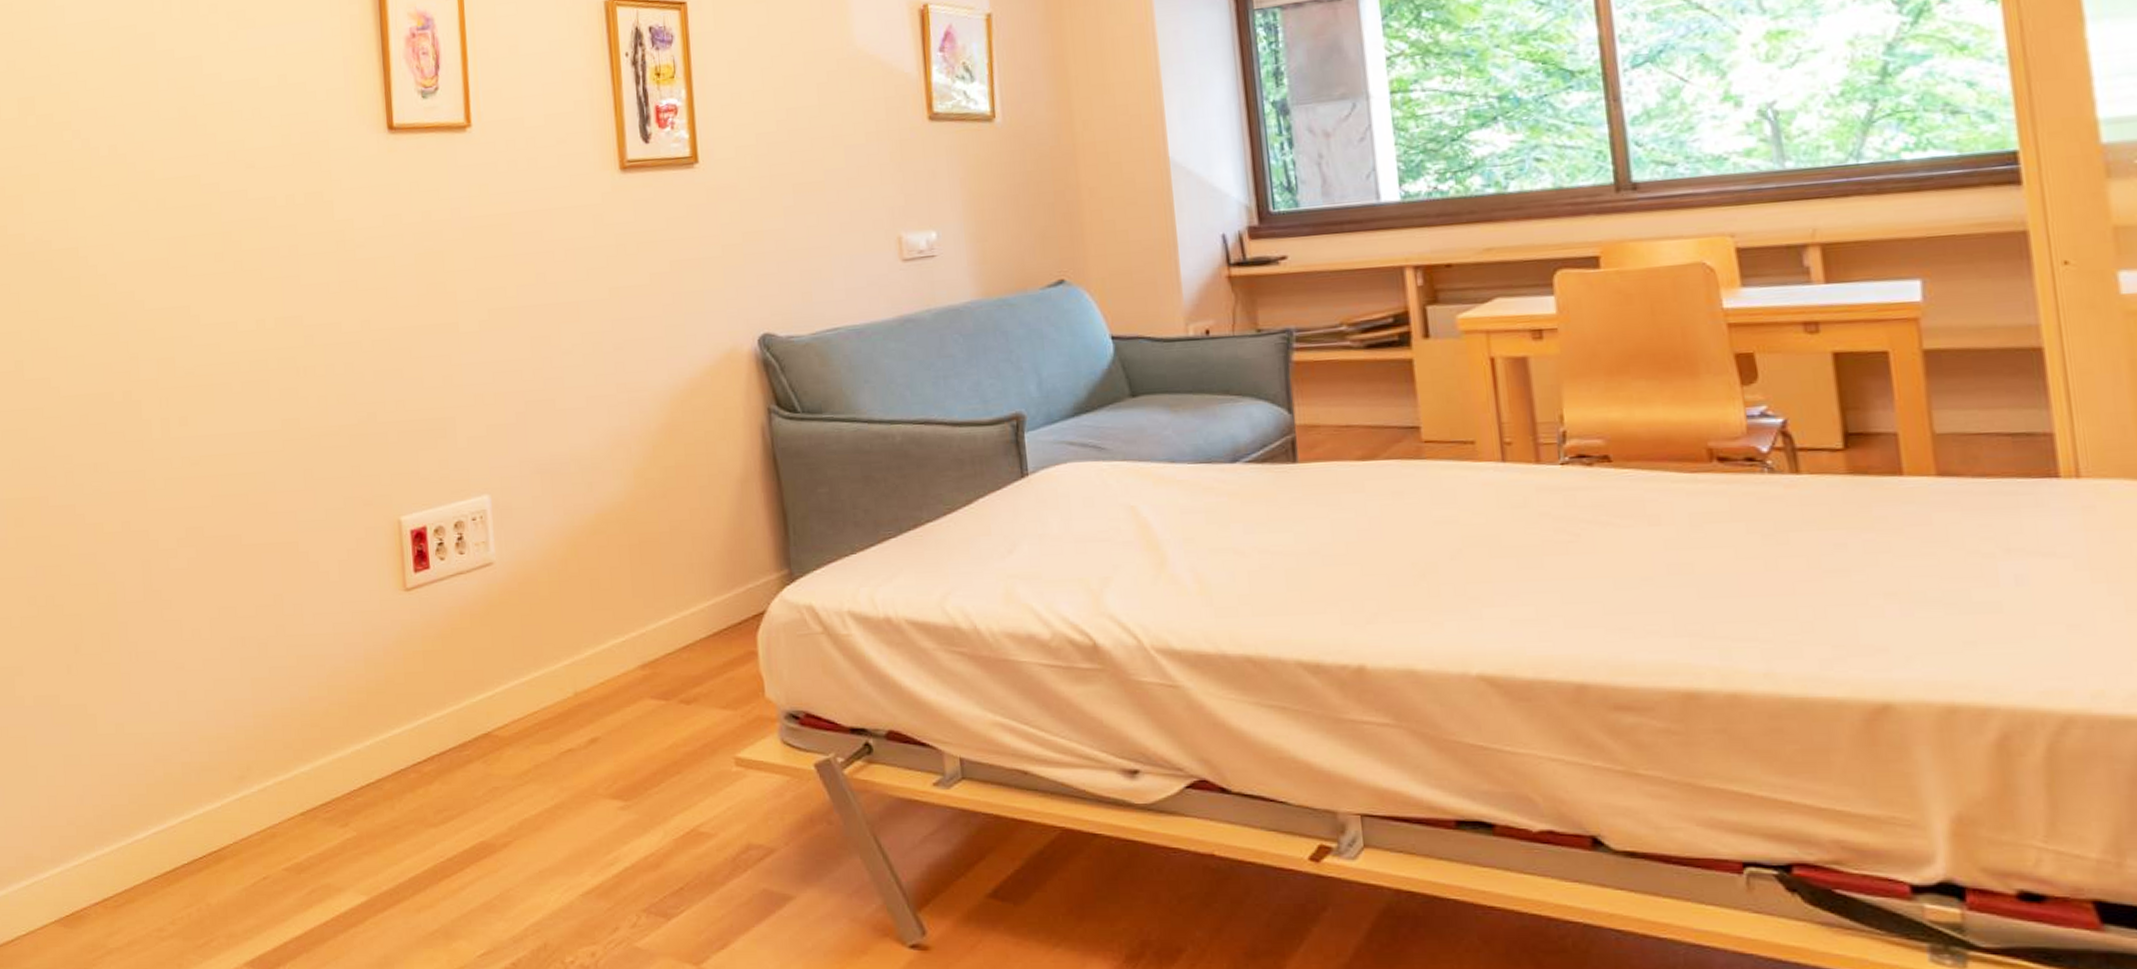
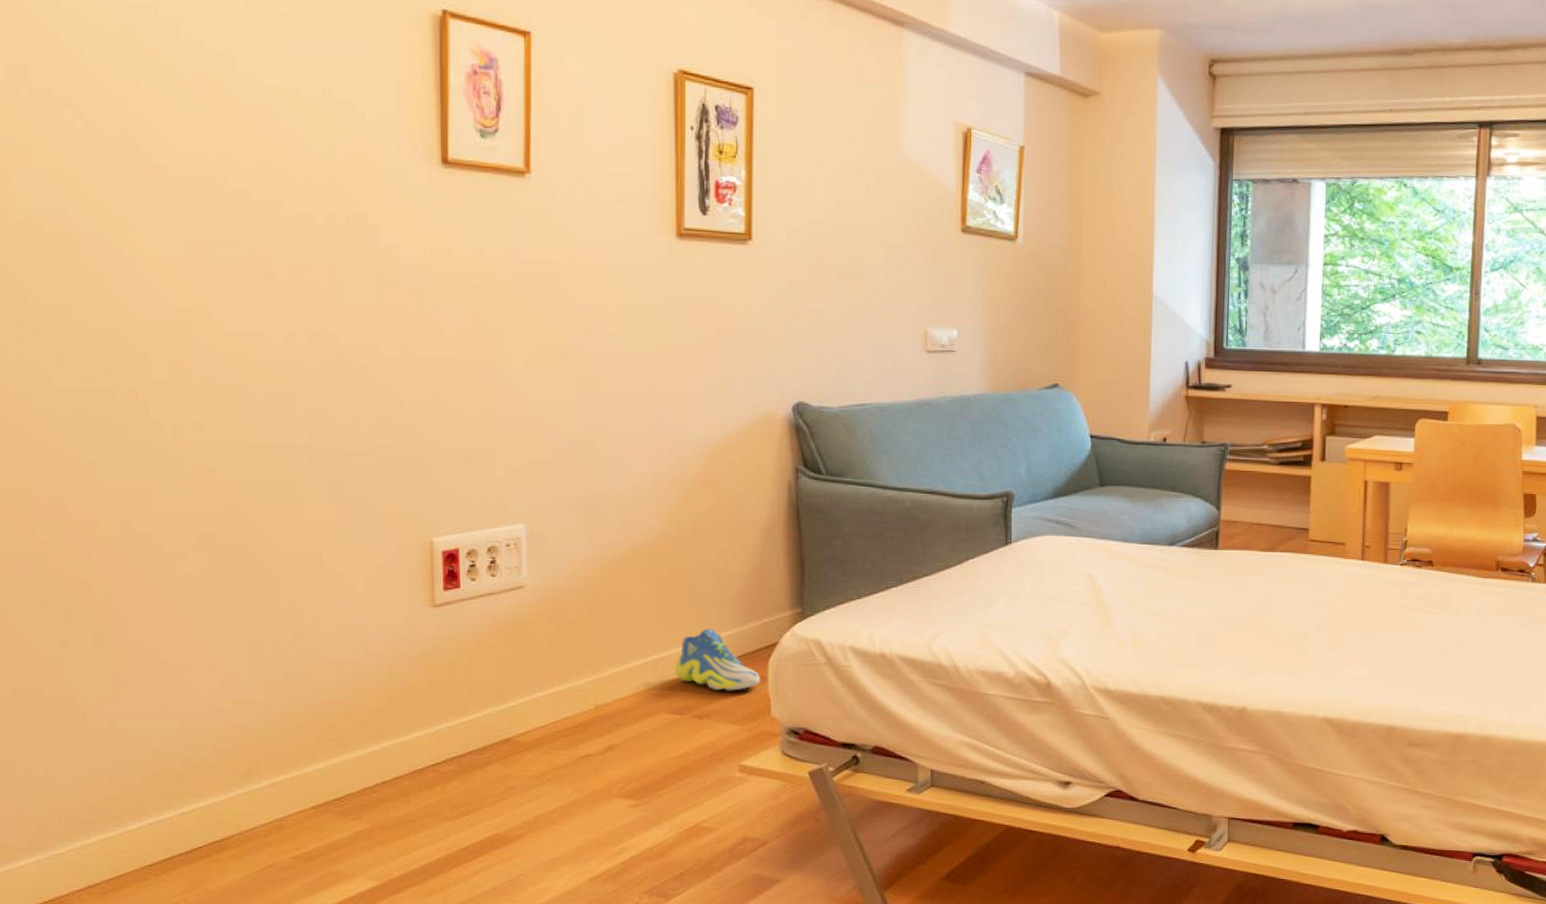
sneaker: none [654,598,751,671] -> present [674,628,761,691]

